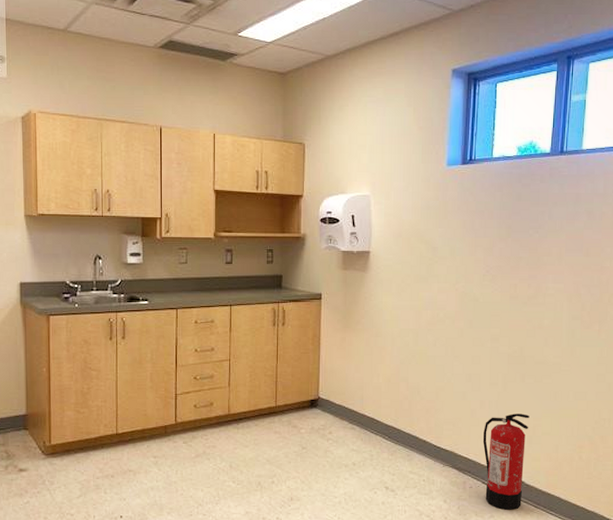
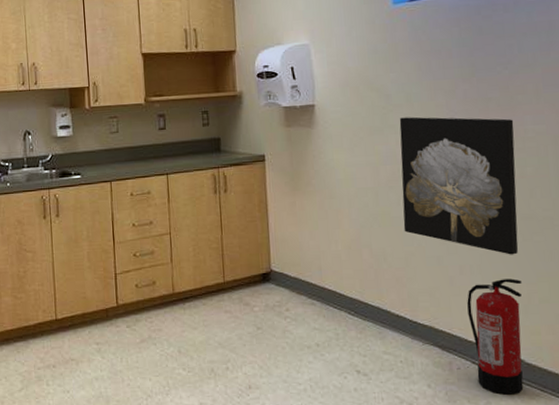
wall art: none [437,269,538,394] -> present [399,117,519,255]

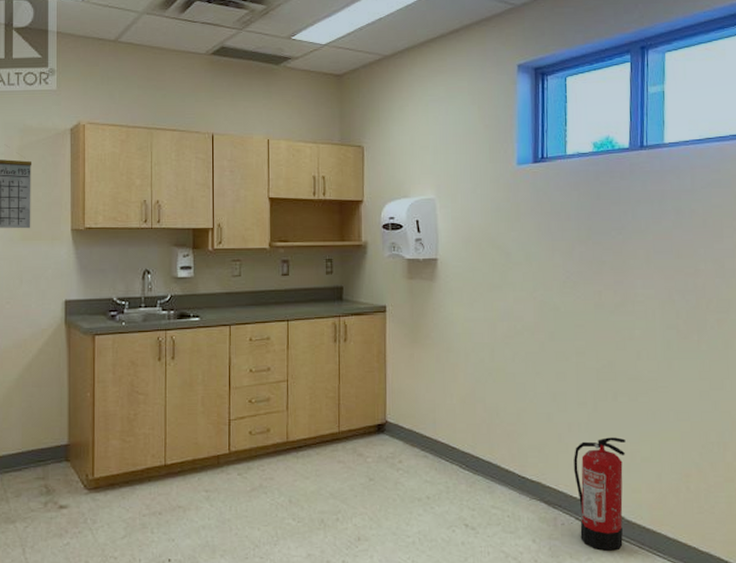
wall art: present [399,117,519,255] -> none [517,275,625,414]

